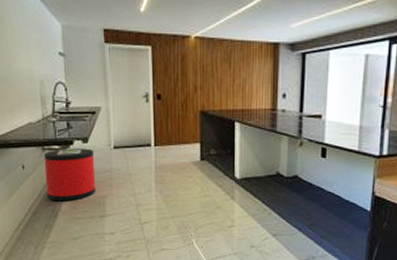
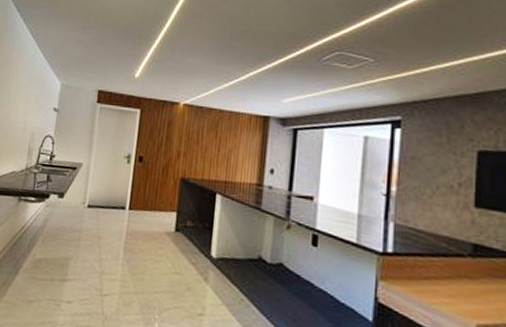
trash can: present [43,148,95,202] -> none [12,201,67,258]

